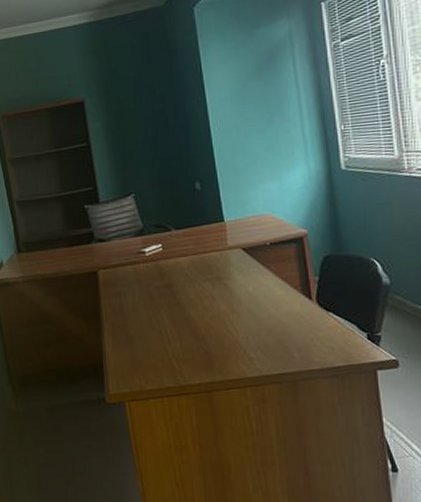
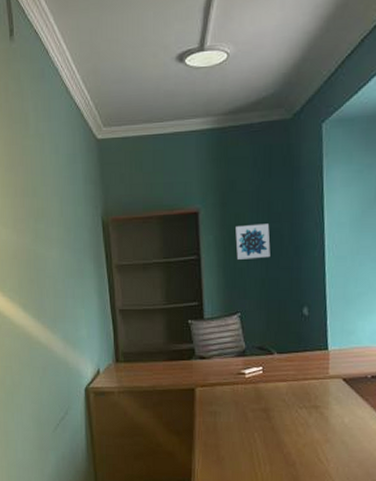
wall art: none [121,106,158,143] -> present [235,223,271,259]

